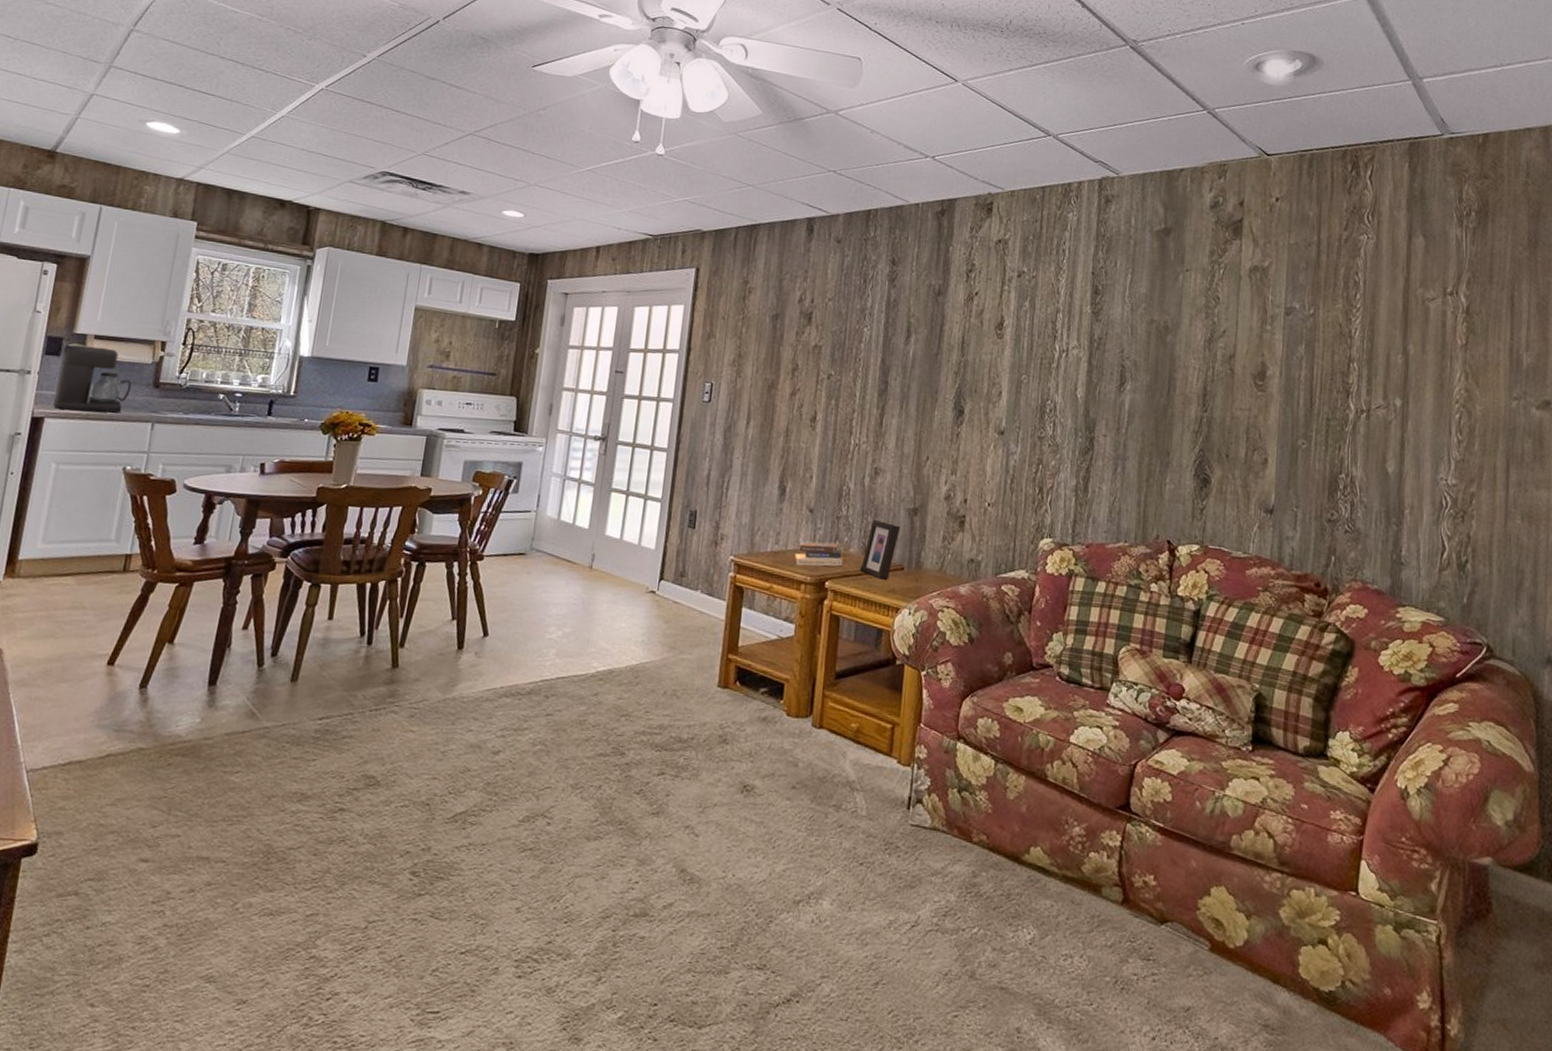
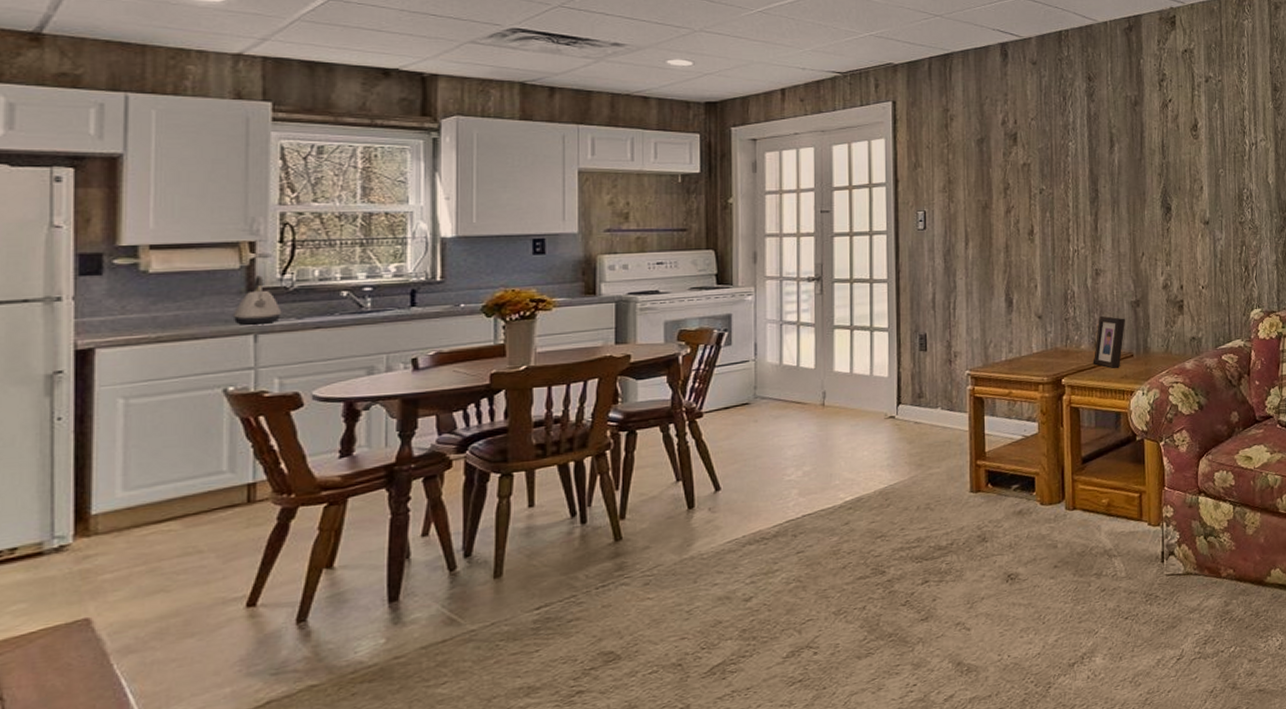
coffee maker: present [53,344,132,413] -> none [103,258,216,336]
kettle: none [140,371,175,415] -> present [232,275,282,325]
books: present [794,542,843,567] -> none [1029,343,1076,369]

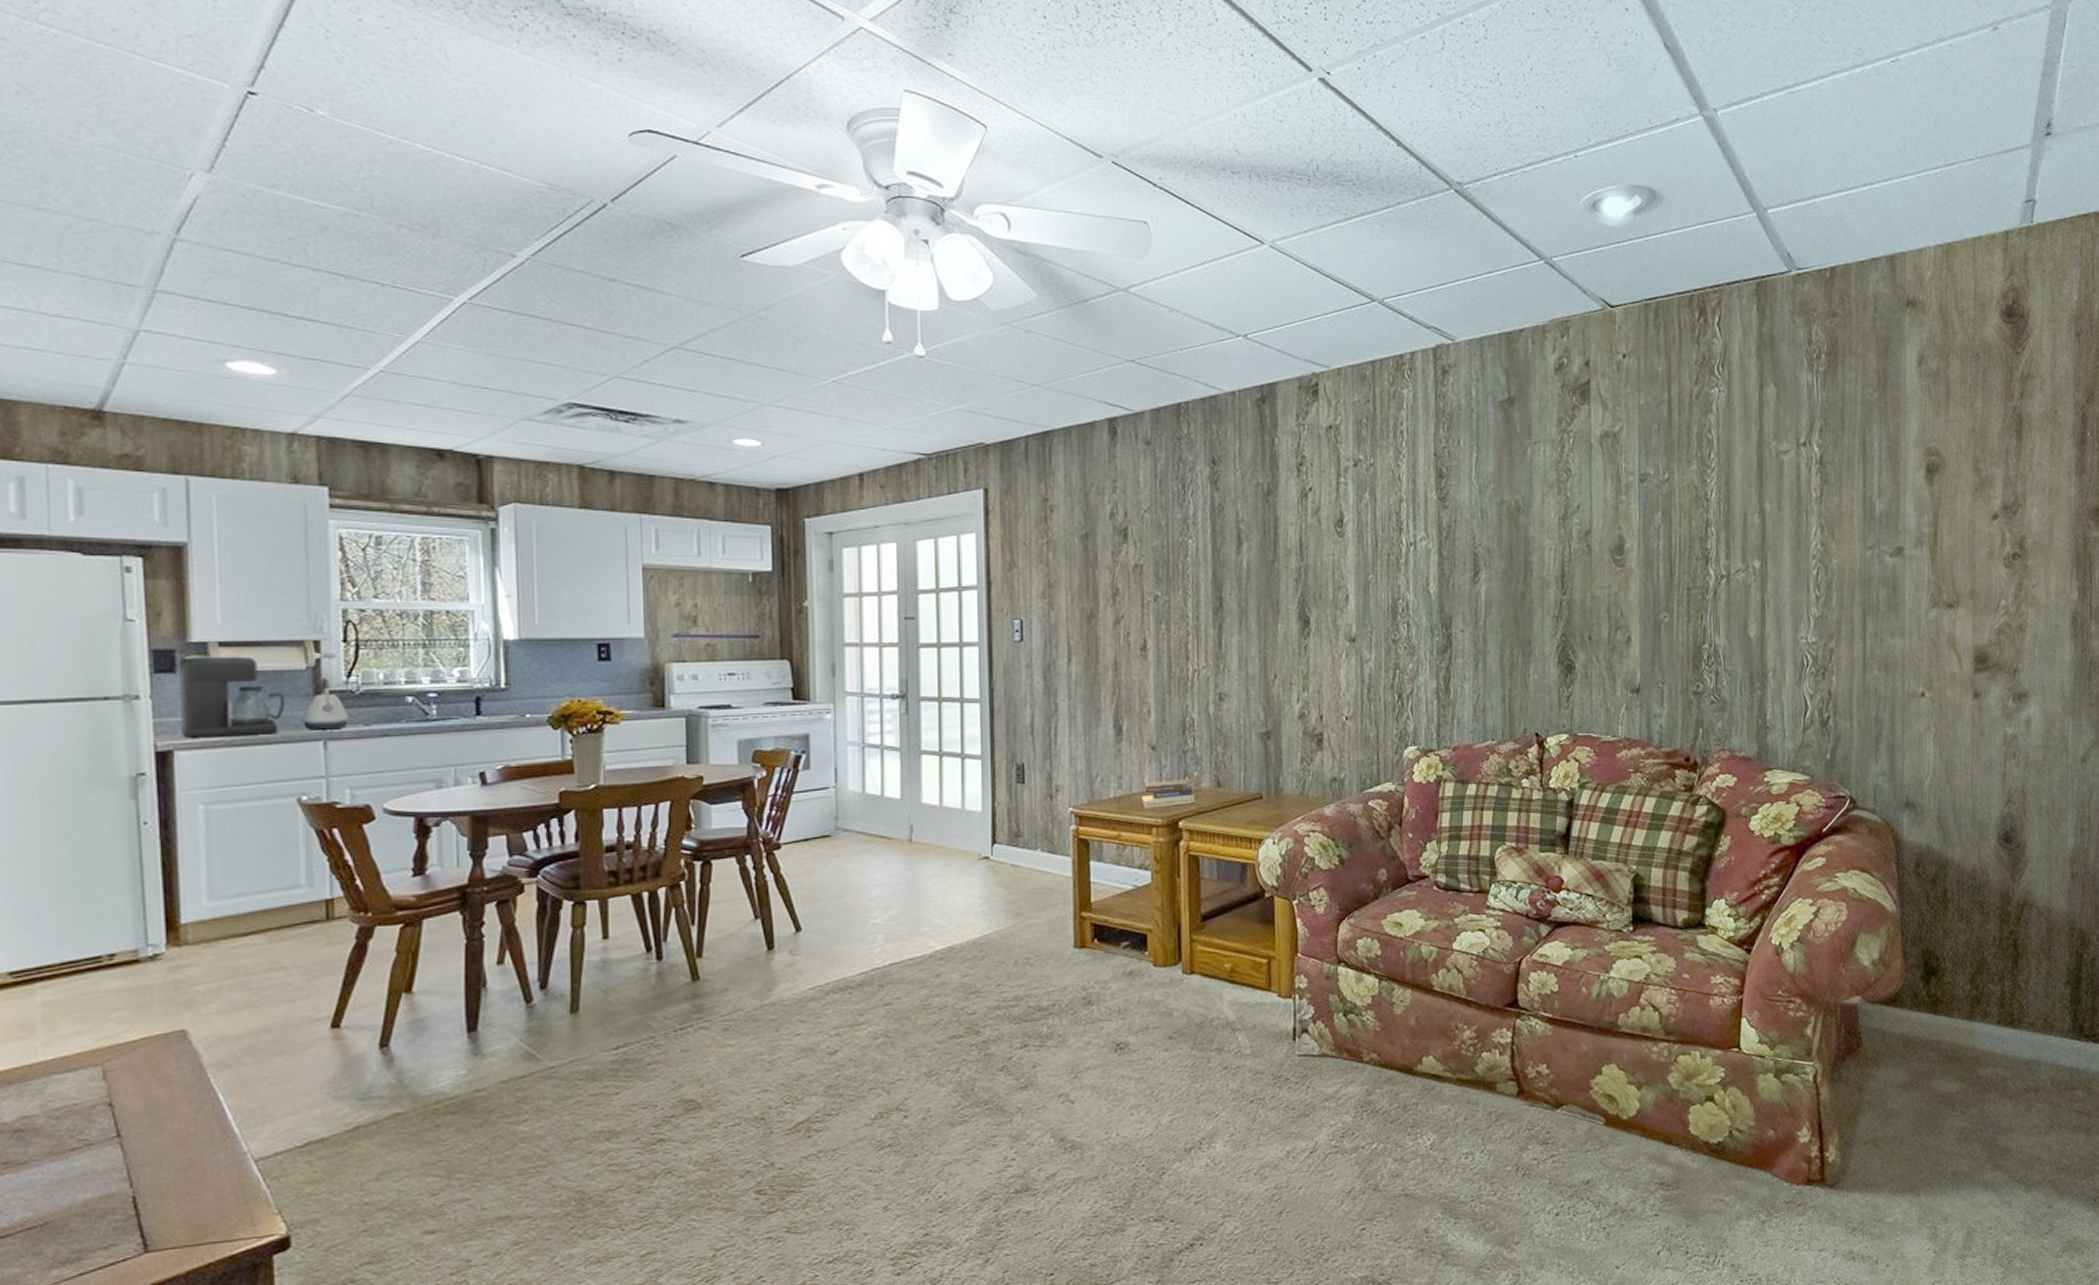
coffee maker: none [103,258,216,336] -> present [179,656,285,738]
books: none [1029,343,1076,369] -> present [1141,780,1196,809]
picture frame: present [1093,315,1126,369] -> none [1215,748,1255,813]

